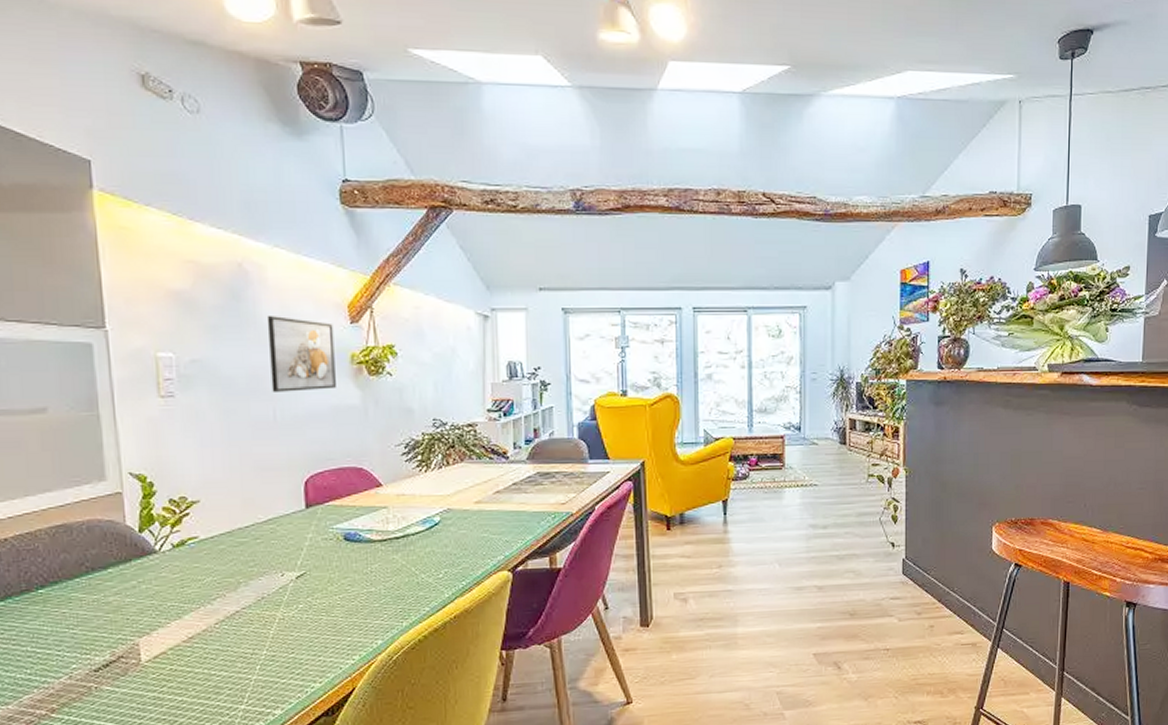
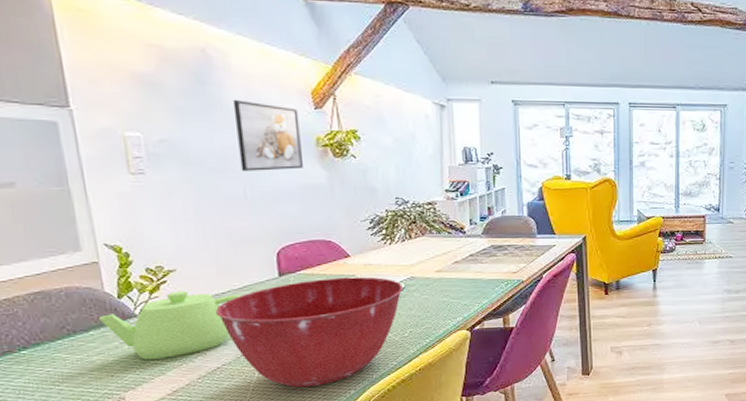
teapot: none [119,524,265,602] -> present [99,291,241,361]
mixing bowl: none [237,508,438,636] -> present [215,277,403,388]

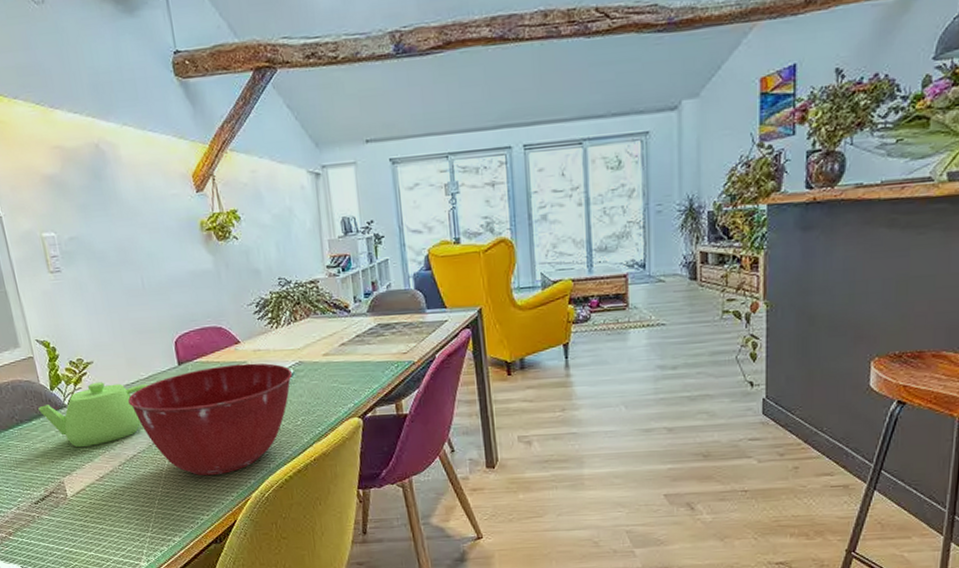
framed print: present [232,100,303,171] -> none [125,191,191,262]

